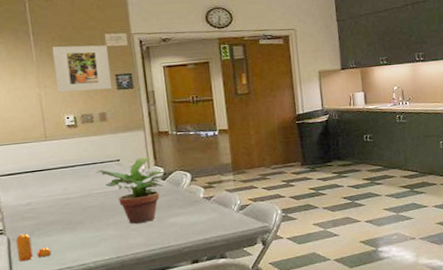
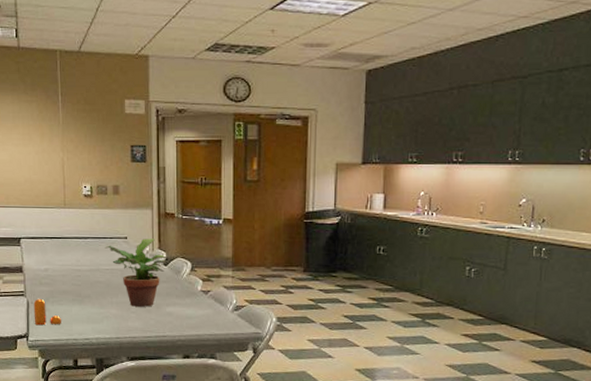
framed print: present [52,44,113,93] -> none [77,109,127,161]

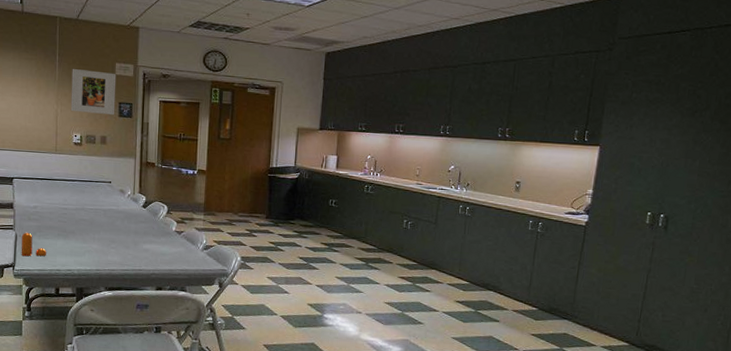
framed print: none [77,109,127,161] -> present [70,68,117,116]
potted plant: present [105,238,166,307] -> none [90,183,145,244]

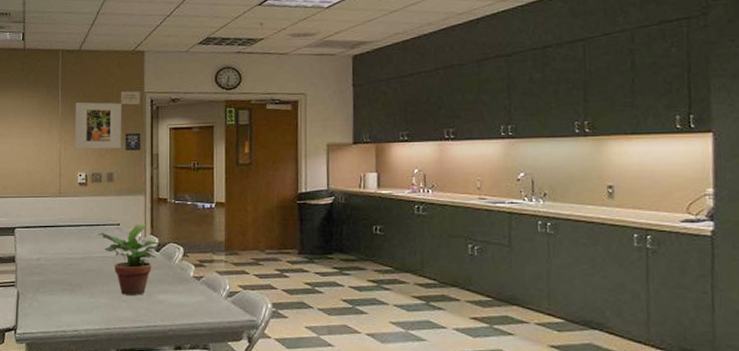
pepper shaker: present [21,232,46,257] -> none [23,288,51,317]
potted plant: none [90,183,145,244] -> present [97,224,158,295]

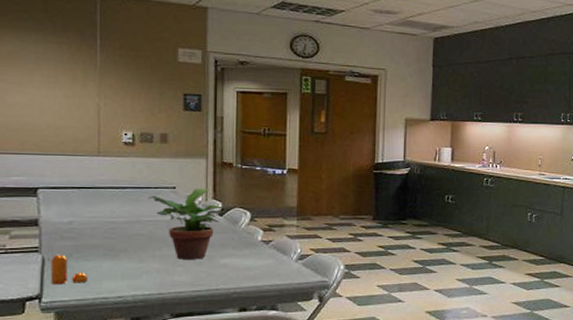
pepper shaker: none [23,288,51,317] -> present [50,254,87,285]
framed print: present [74,102,122,149] -> none [118,54,180,109]

